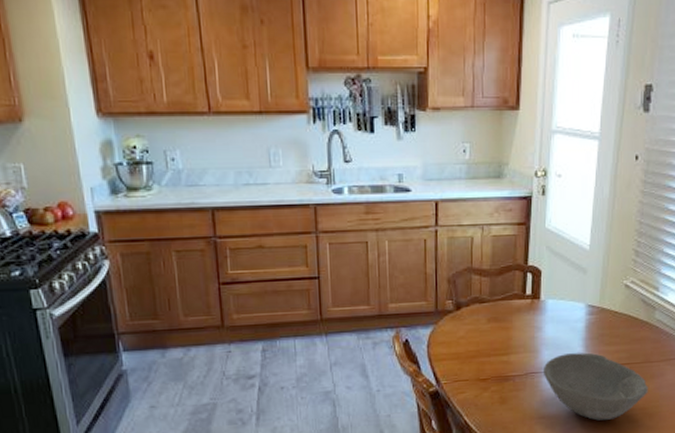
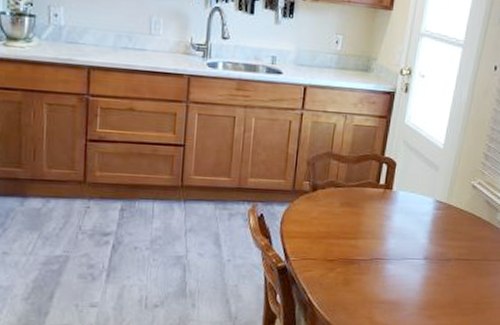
bowl: present [543,352,648,421] -> none [387,244,484,311]

